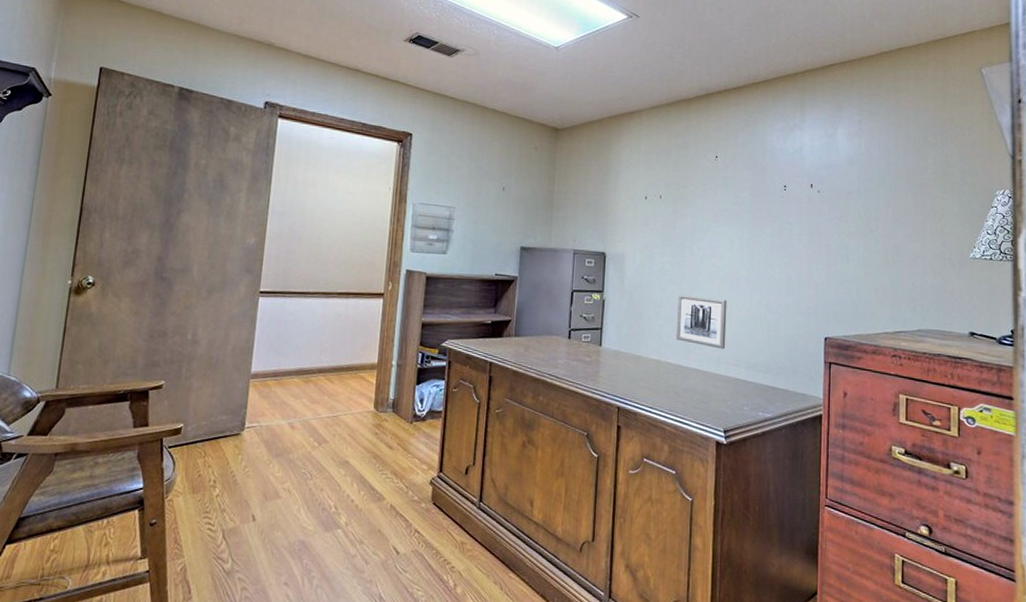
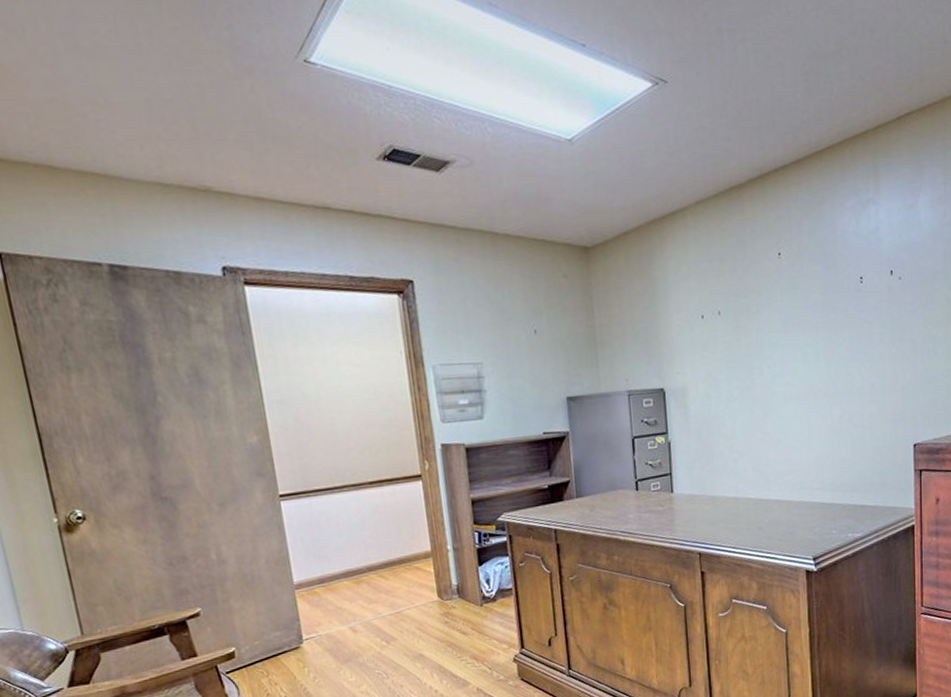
wall art: present [676,295,727,349] -> none [751,420,808,475]

